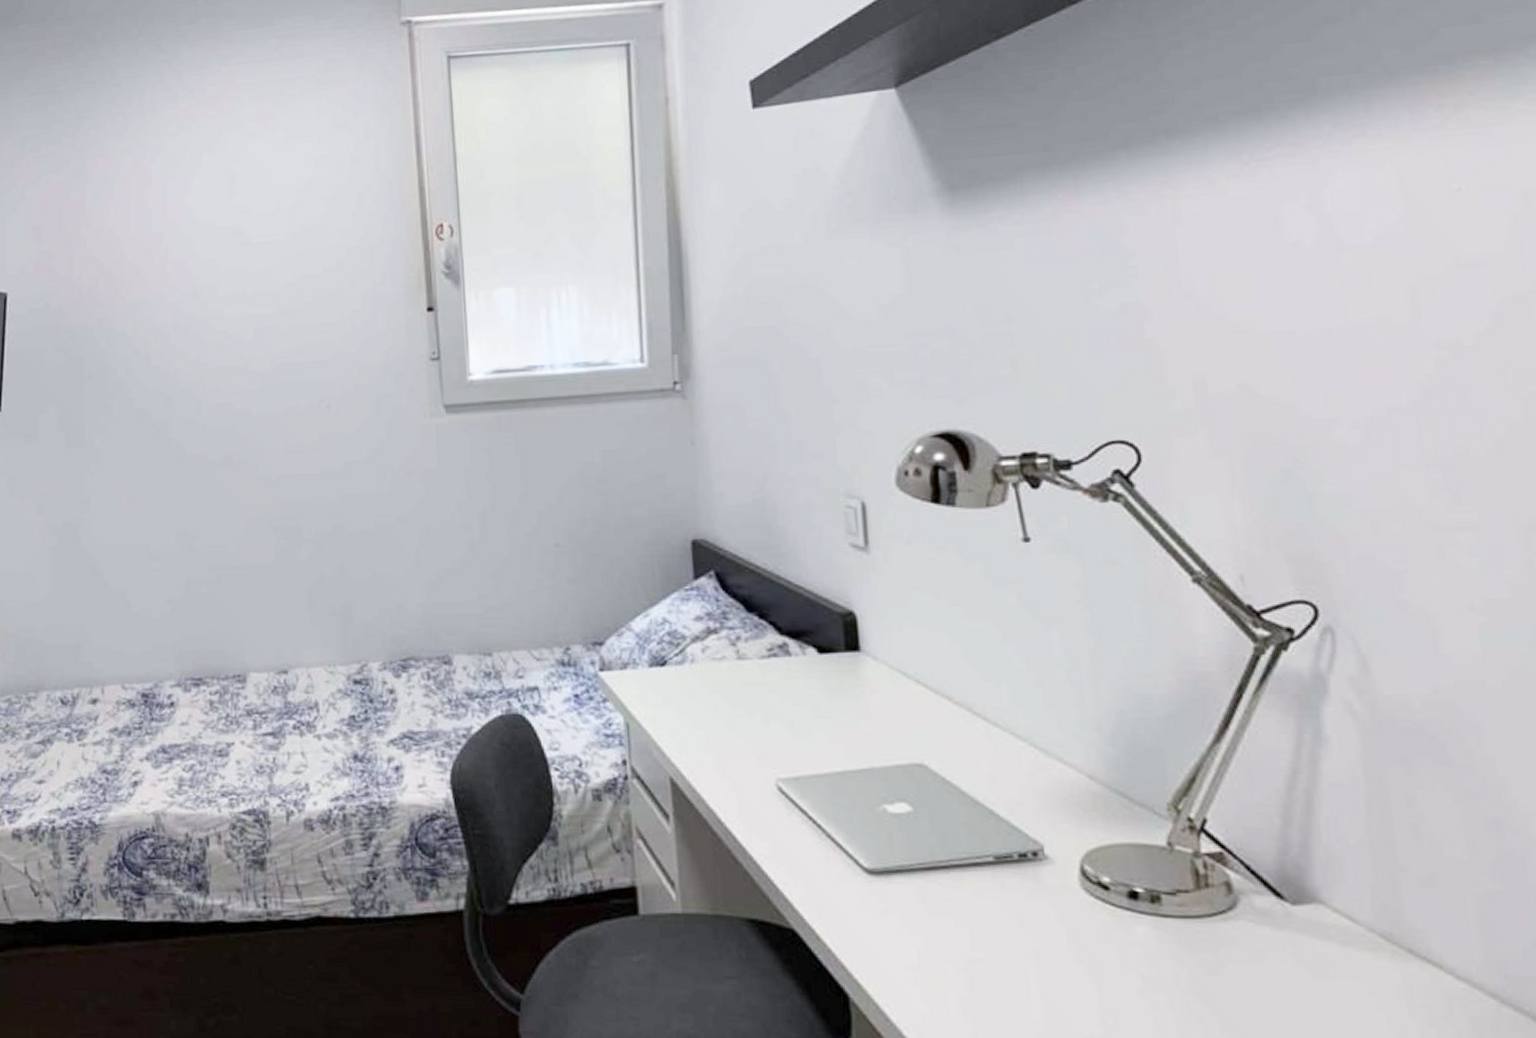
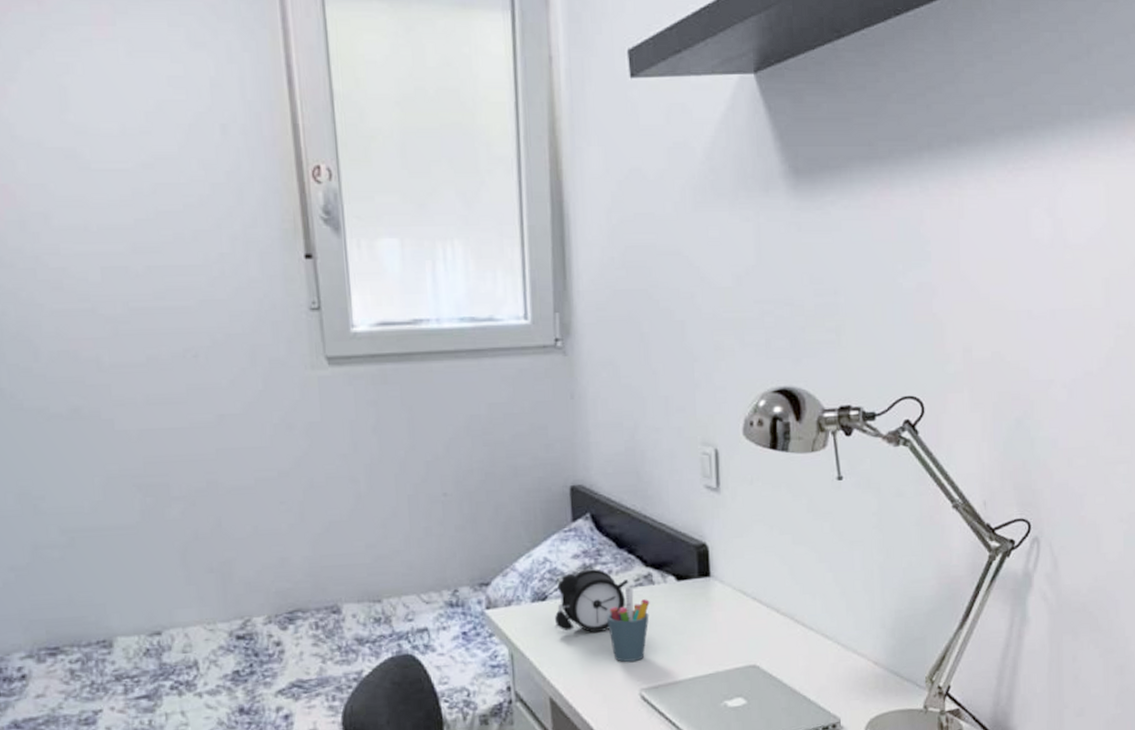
alarm clock: none [675,634,761,708] -> present [554,569,629,633]
pen holder: none [734,658,786,745] -> present [606,587,650,662]

